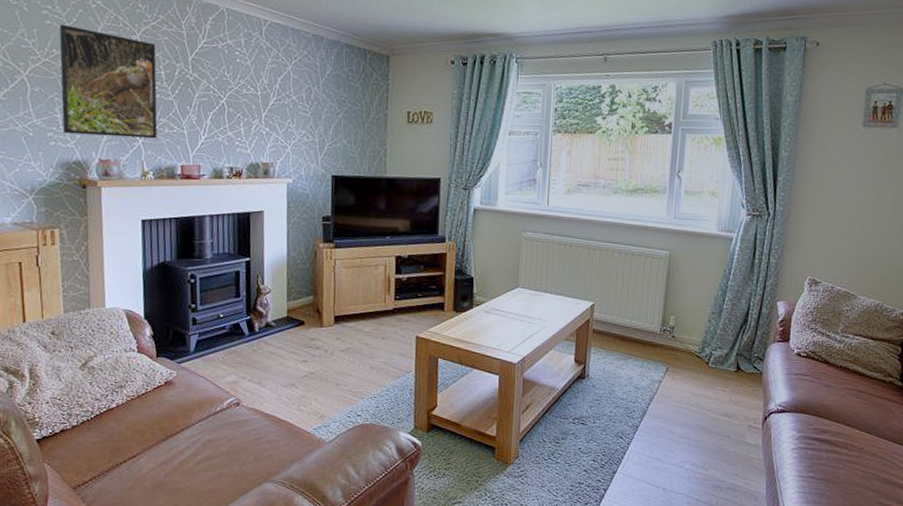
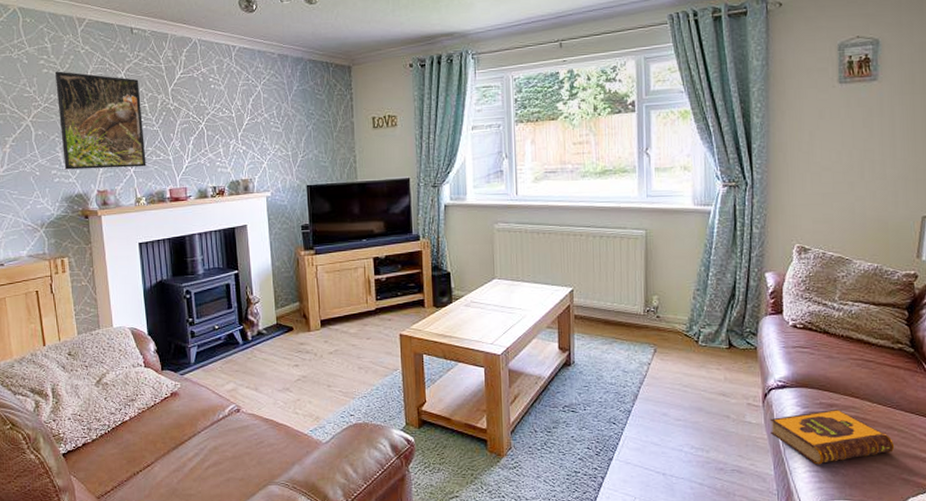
hardback book: none [766,434,877,487] -> present [769,408,895,465]

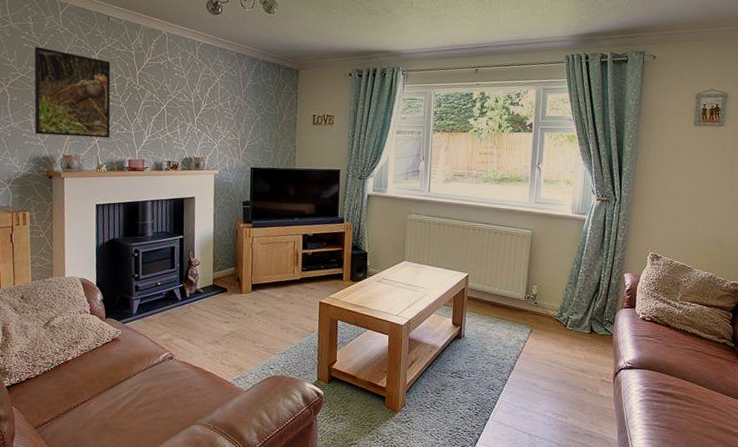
hardback book: present [769,408,895,465] -> none [617,388,714,434]

